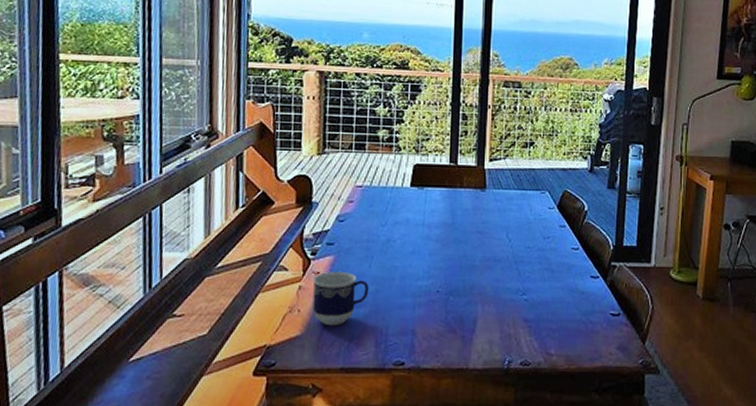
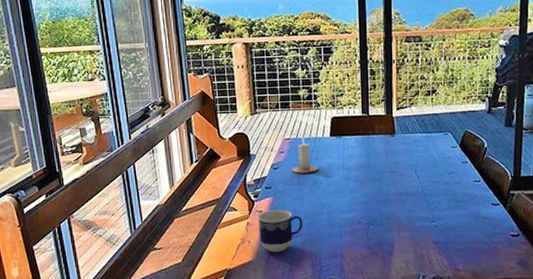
candle: none [362,182,393,229] -> present [292,135,318,174]

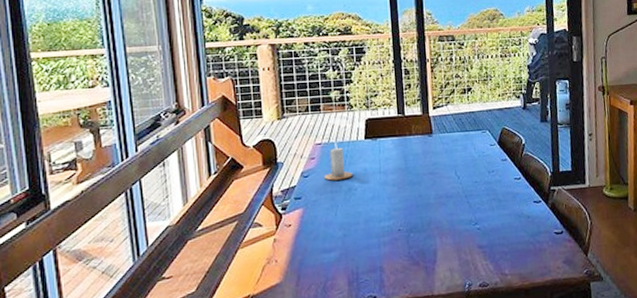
cup: present [257,209,303,252] -> none [285,221,338,271]

